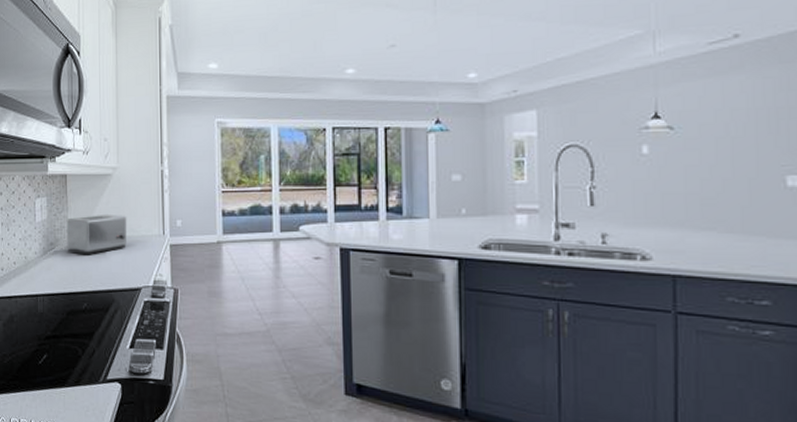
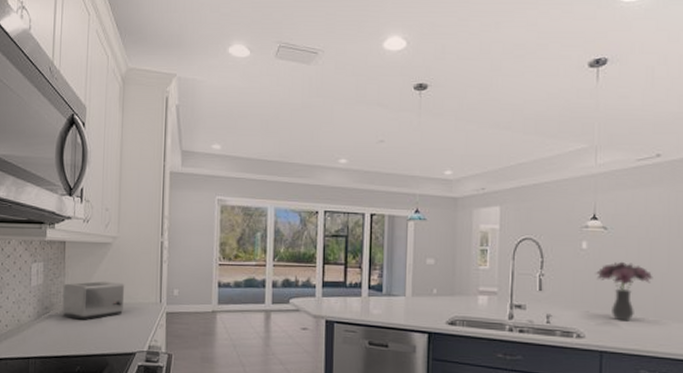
flower arrangement: none [661,166,738,239] -> present [595,261,653,321]

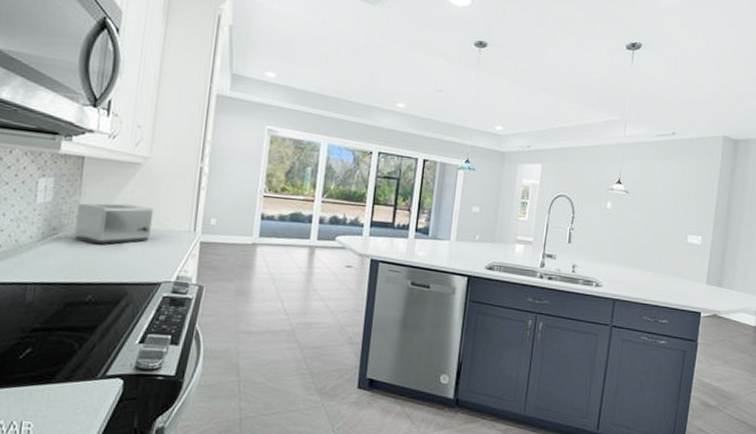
flower arrangement: present [595,261,653,321] -> none [615,221,661,274]

